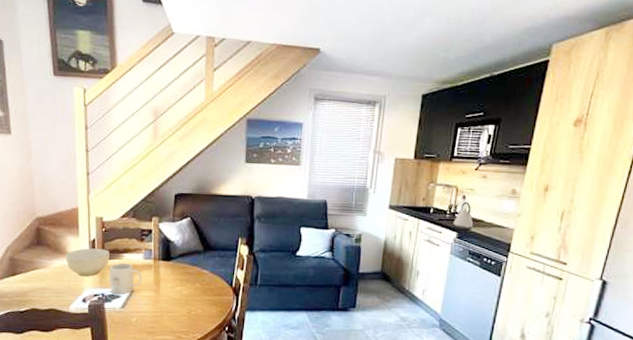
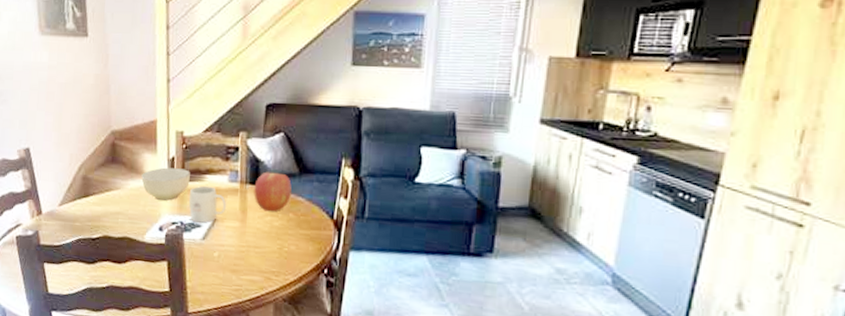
fruit: none [165,250,198,282] -> present [254,171,292,211]
kettle: present [453,201,474,231] -> none [632,114,663,155]

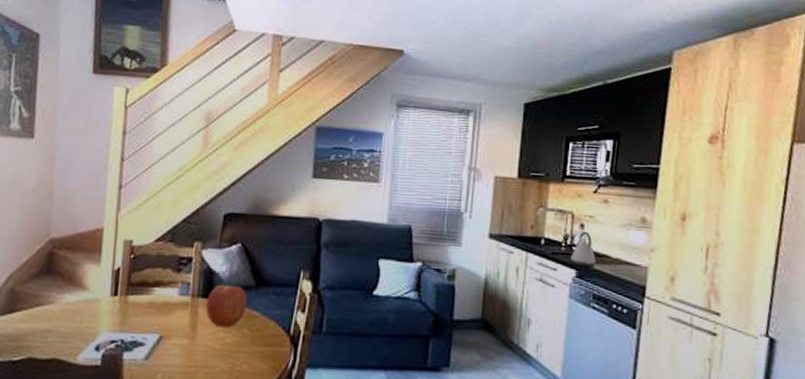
bowl: present [141,167,190,201] -> none [80,279,137,316]
mug: present [188,185,226,223] -> none [131,299,175,341]
kettle: none [632,114,663,155] -> present [571,231,596,269]

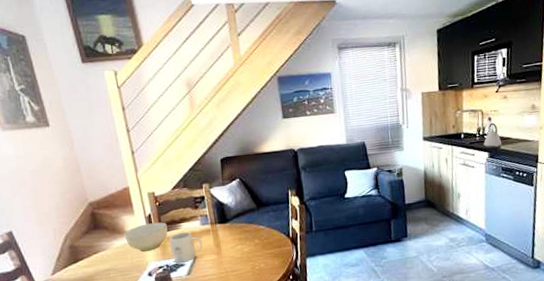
bowl: none [80,279,137,316] -> present [124,222,168,252]
mug: none [131,299,175,341] -> present [169,231,203,263]
fruit: present [205,284,247,327] -> none [223,210,254,242]

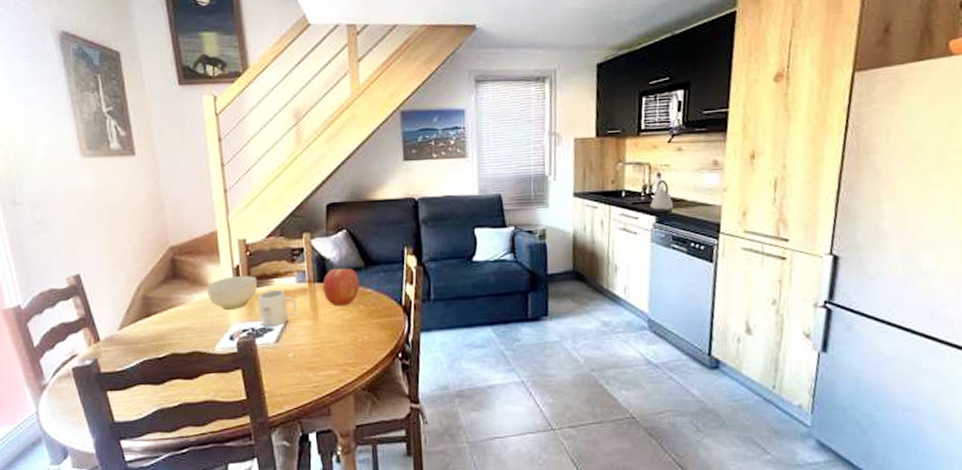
fruit: none [223,210,254,242] -> present [323,268,359,305]

